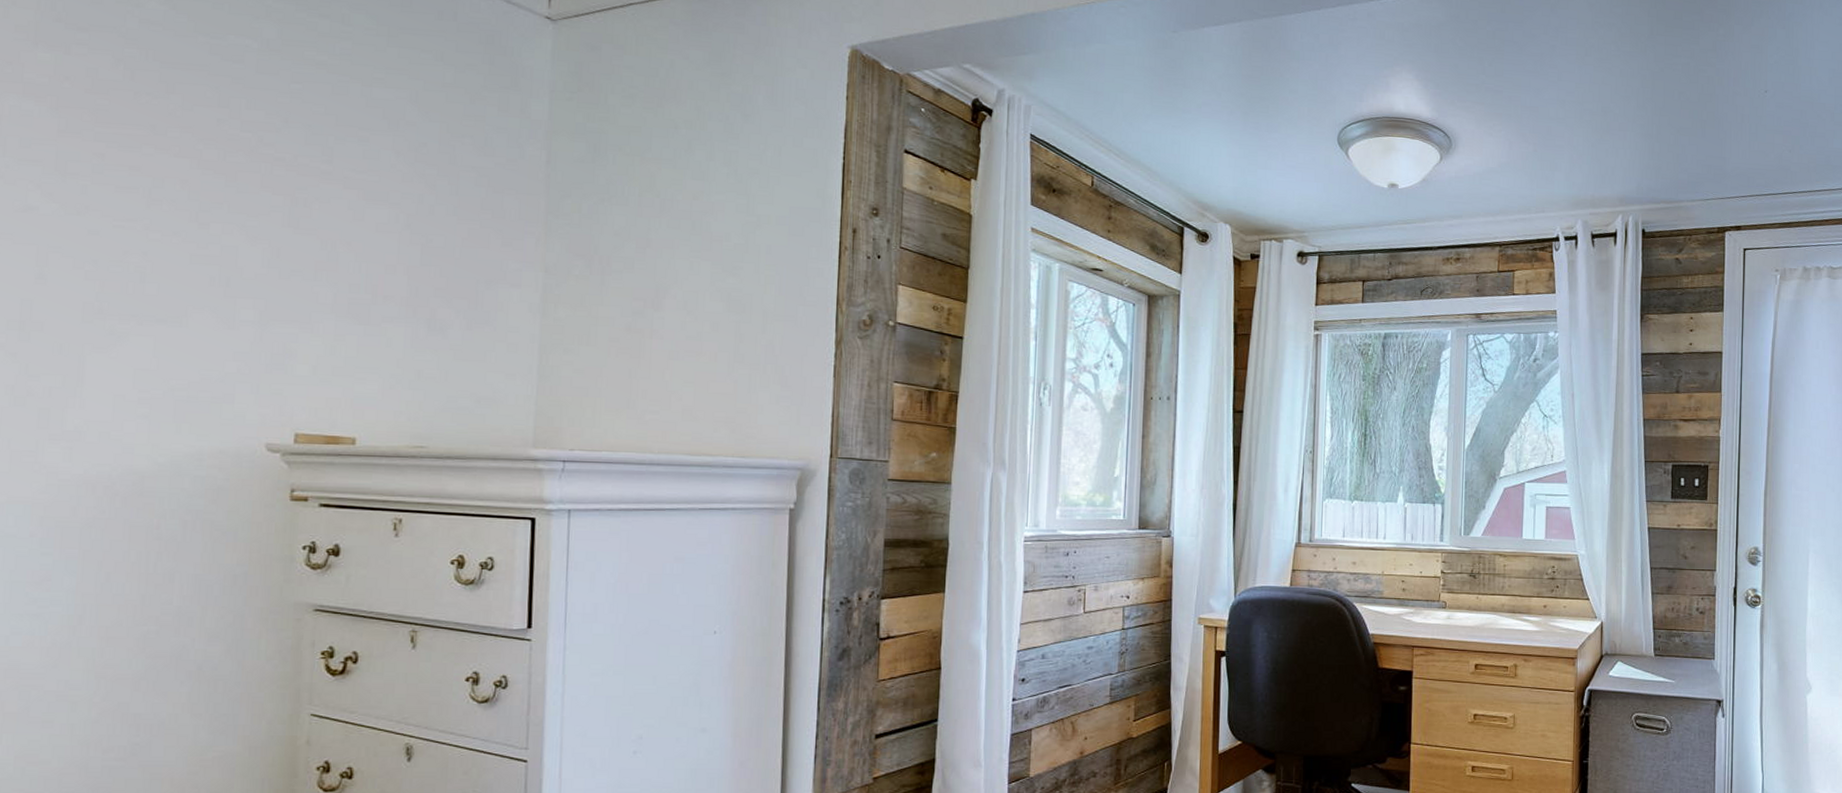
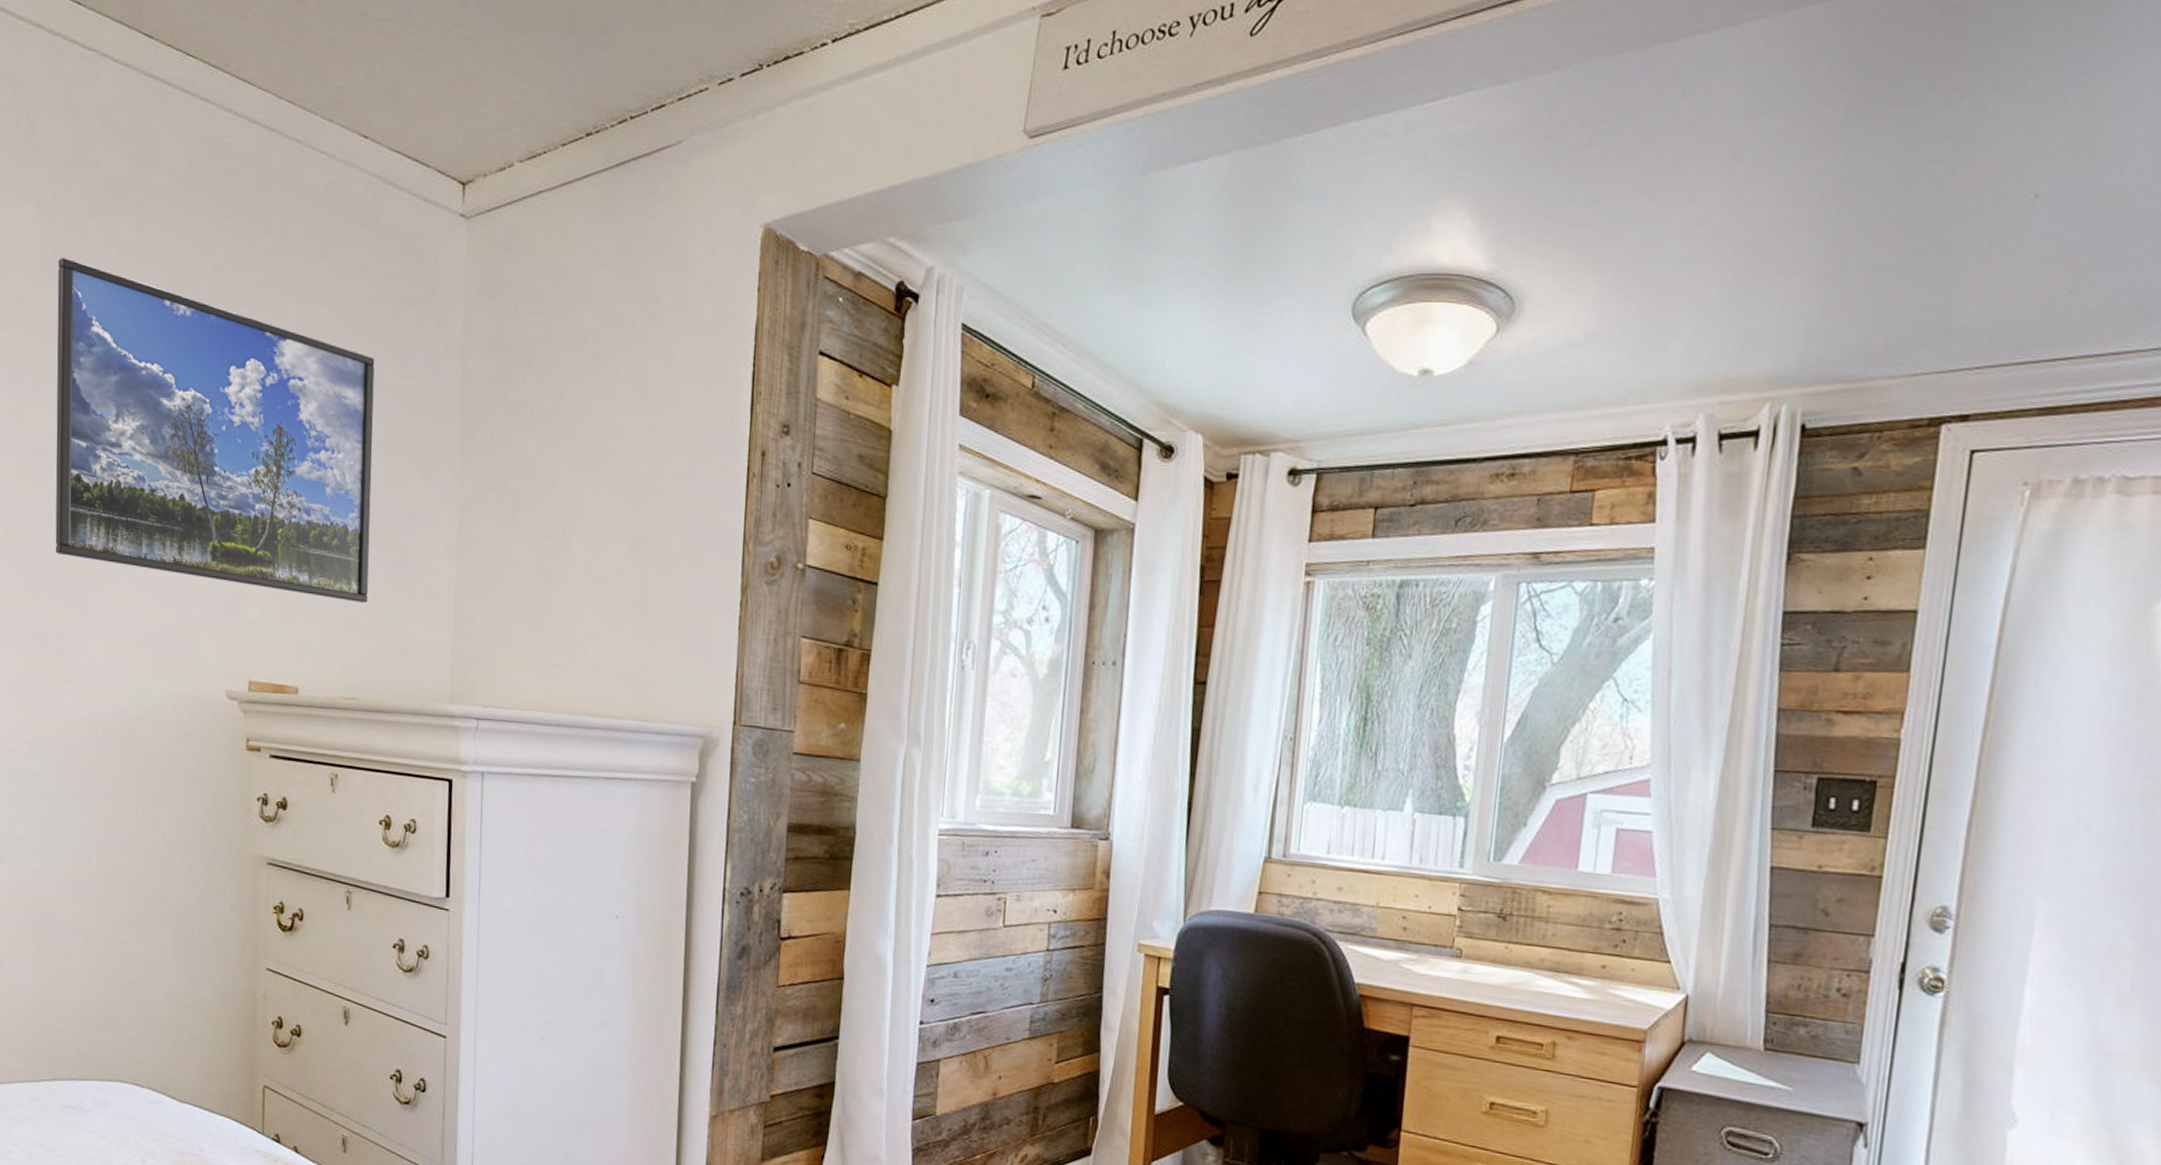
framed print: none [45,24,450,358] -> present [55,258,375,603]

